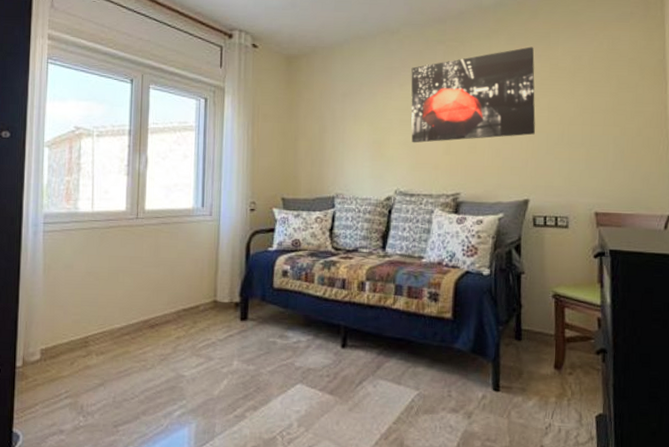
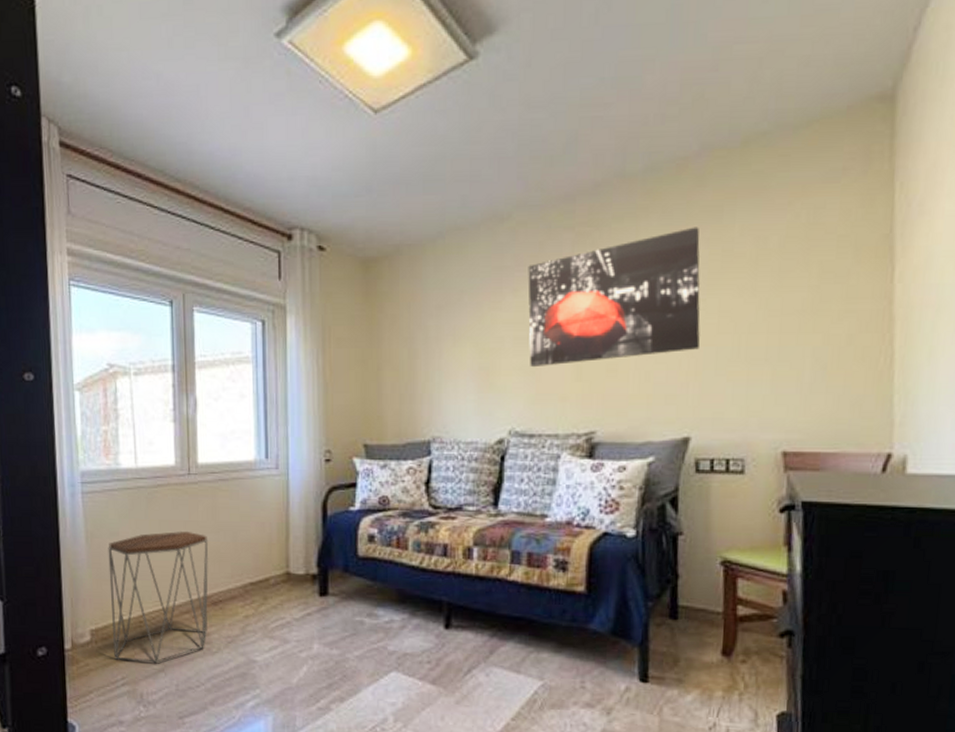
side table: none [59,265,150,378] -> present [108,530,209,663]

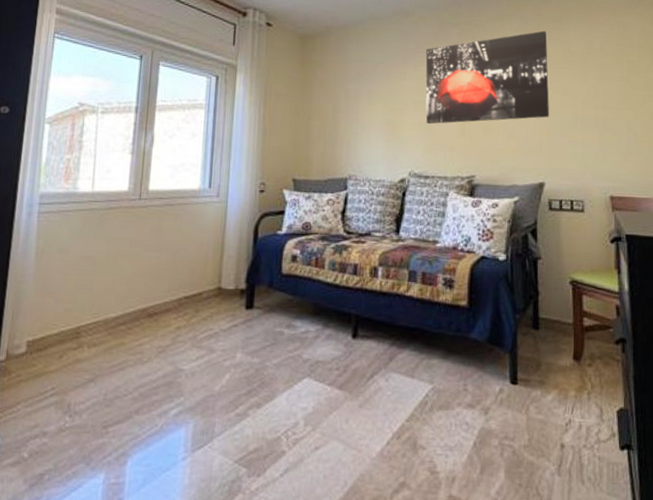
side table: present [108,530,209,663] -> none [47,248,151,373]

